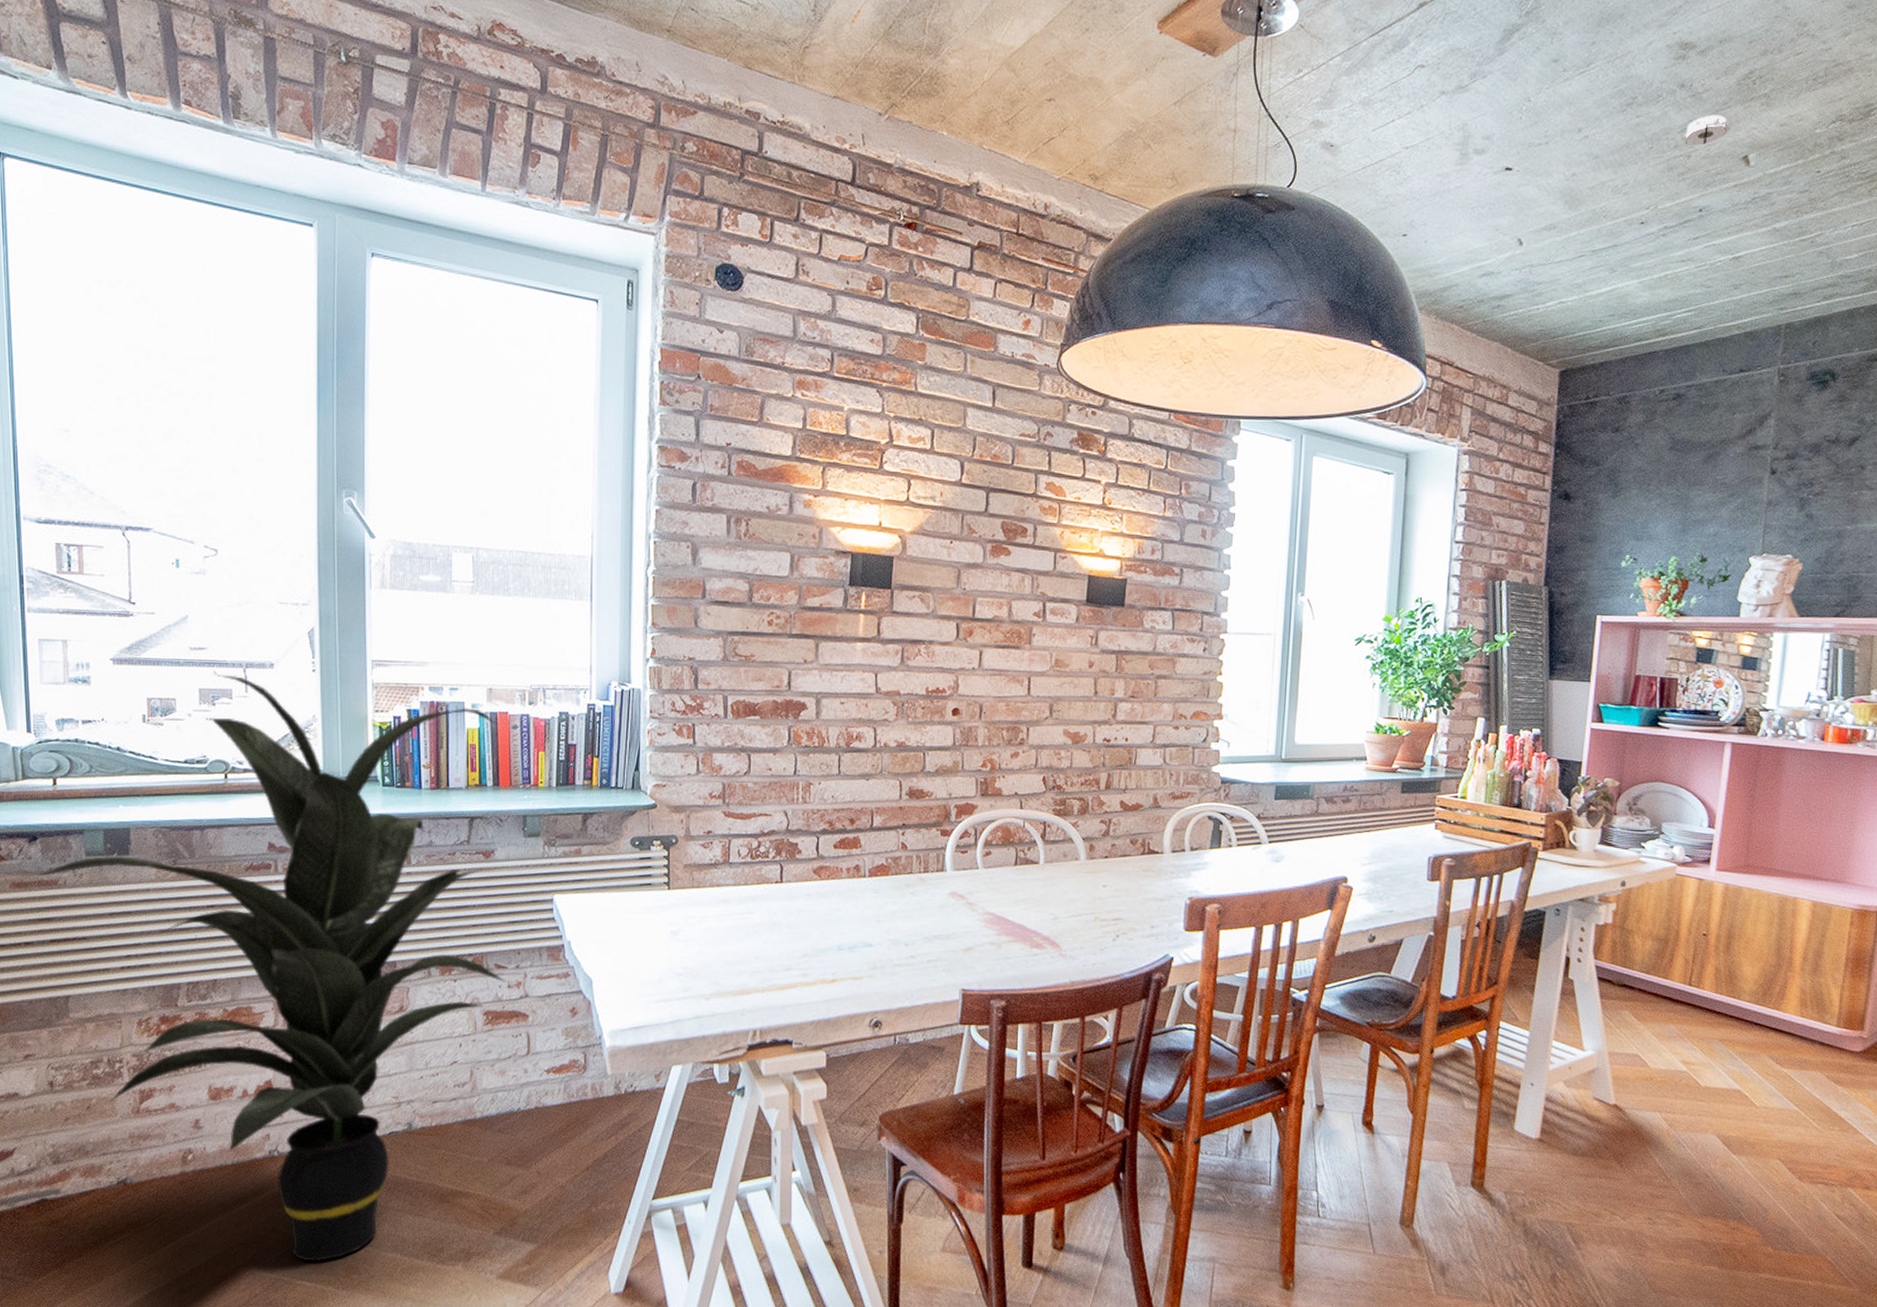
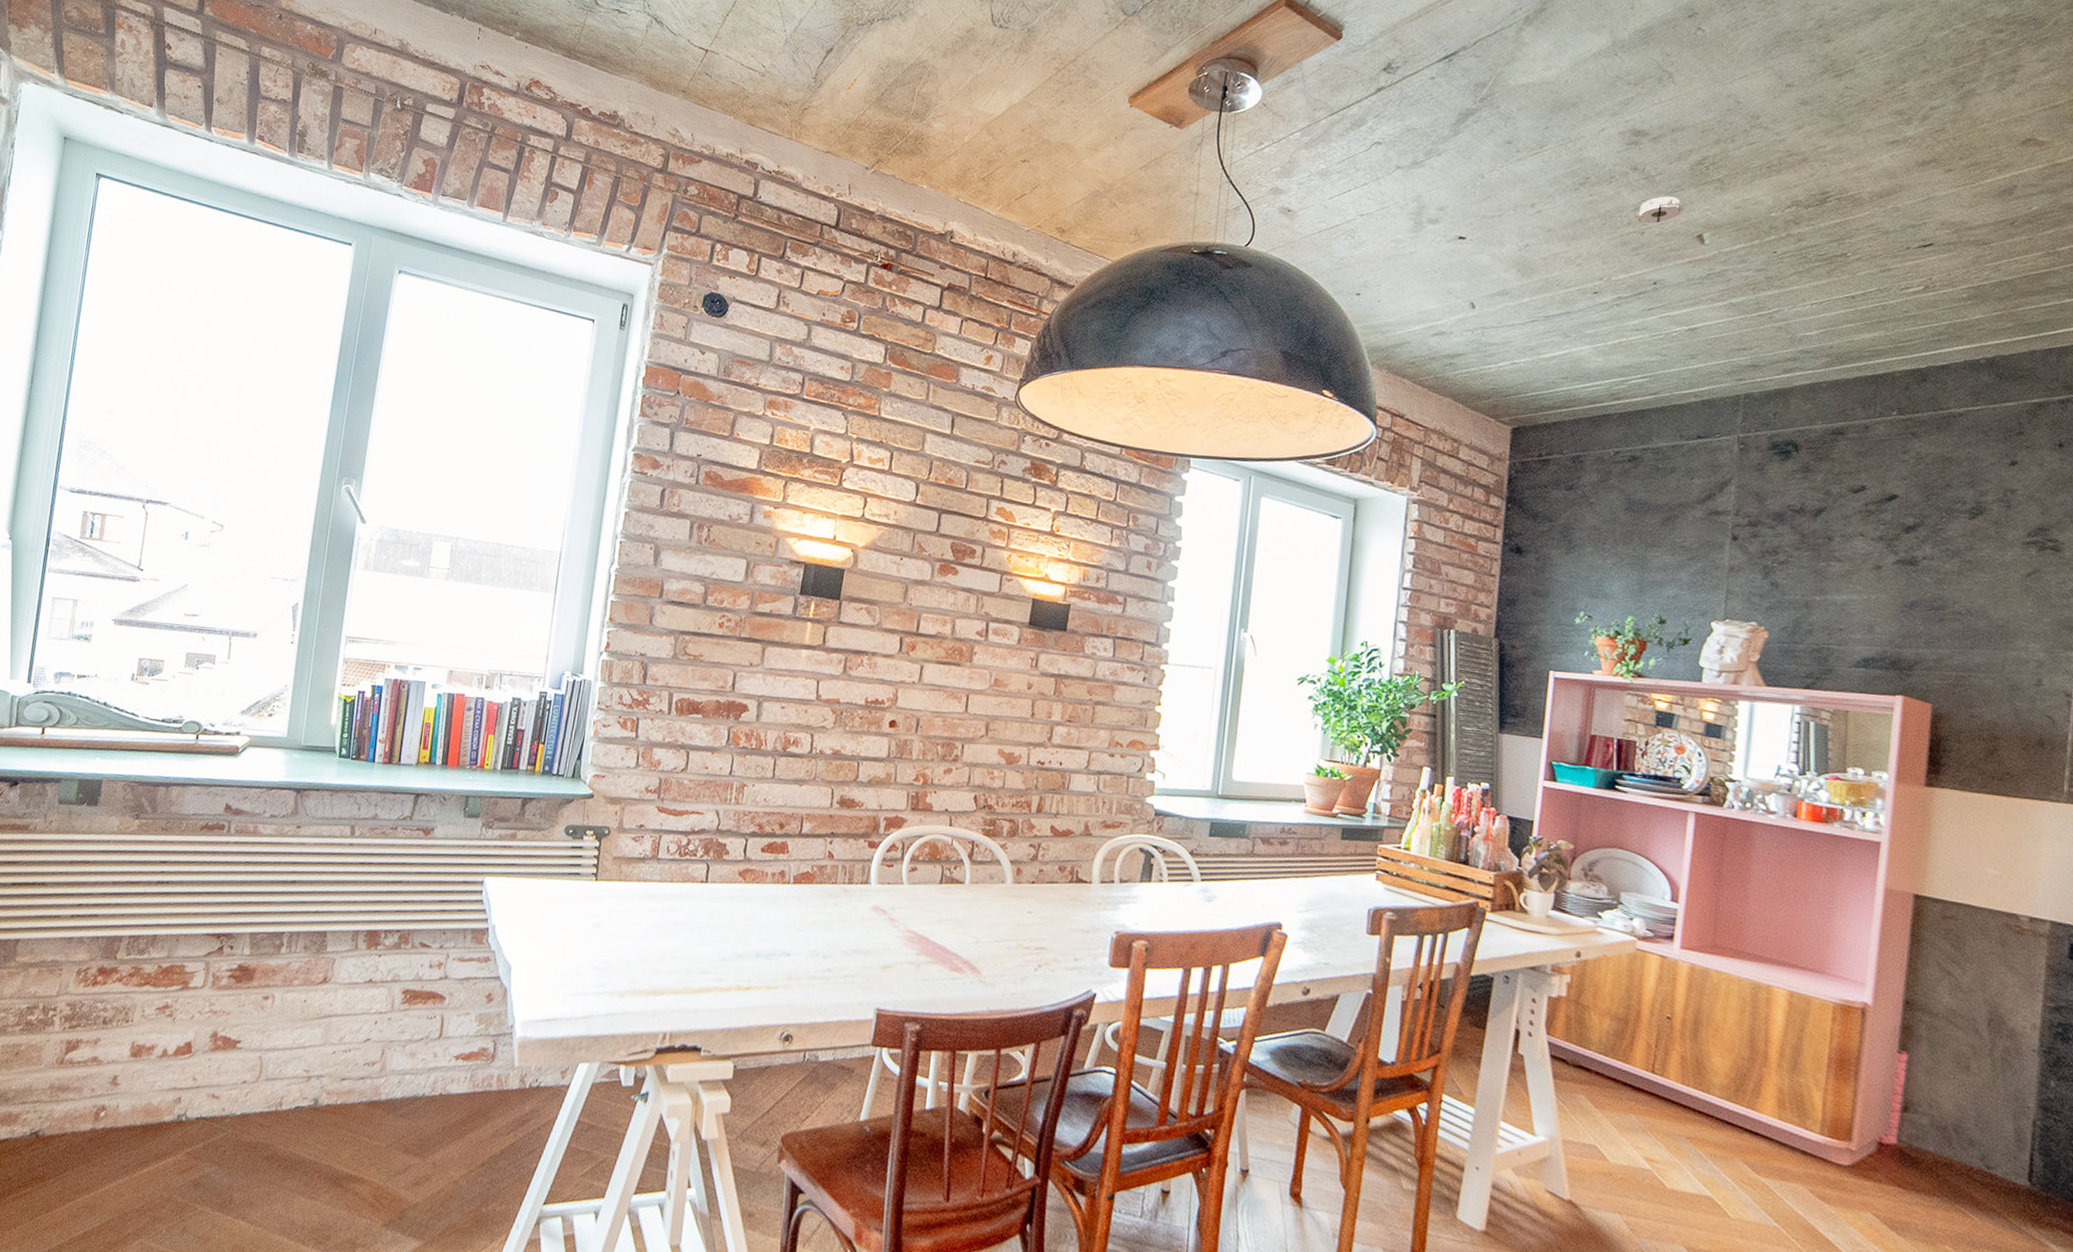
indoor plant: present [37,674,506,1262] -> none [11,640,451,1237]

